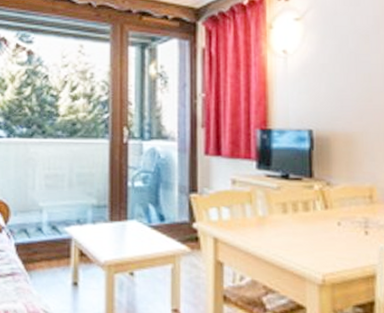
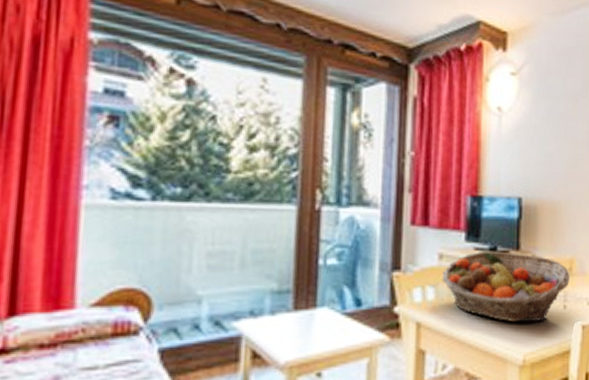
fruit basket: none [235,178,371,246] -> present [441,251,570,323]

